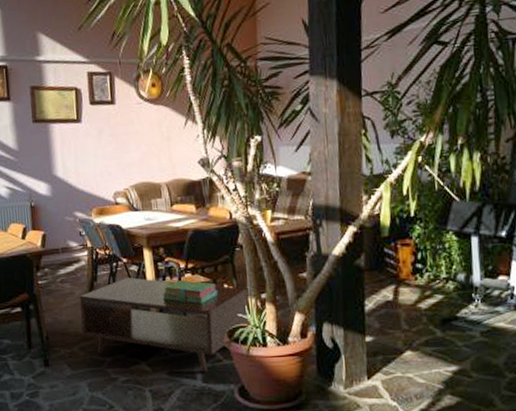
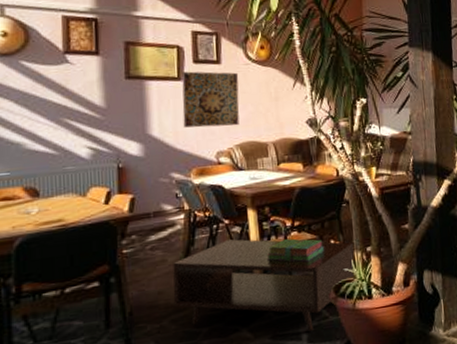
wall art: none [80,112,134,169] -> present [181,71,240,128]

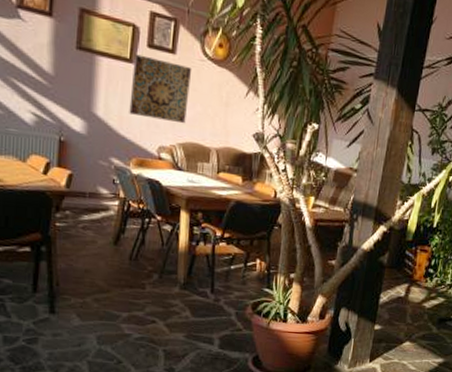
coffee table: present [173,239,355,332] -> none [98,236,279,340]
stack of books: present [267,238,325,262] -> none [193,248,250,275]

